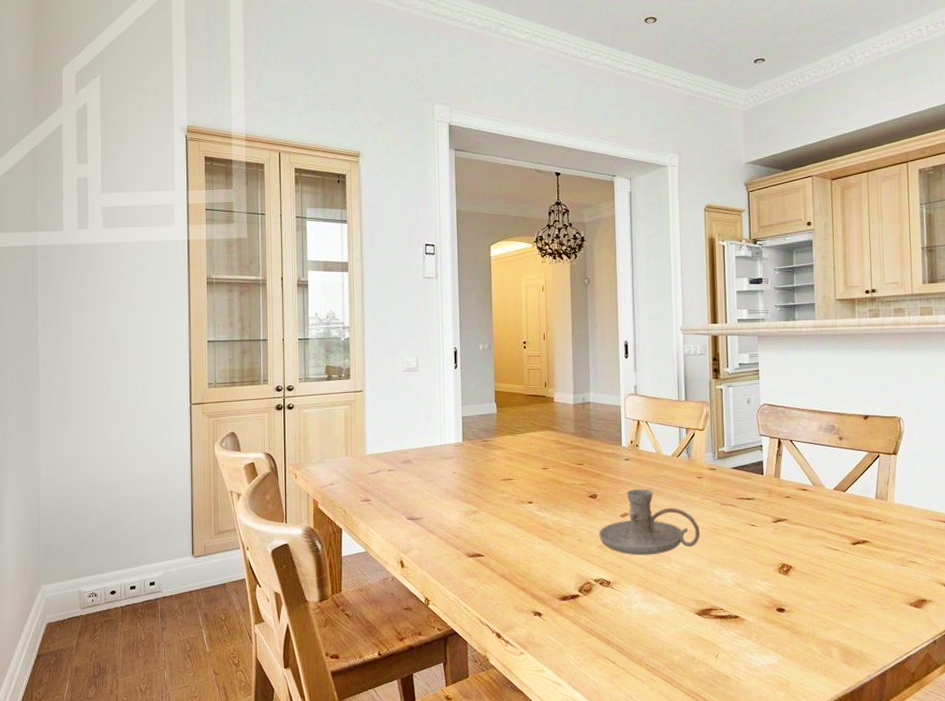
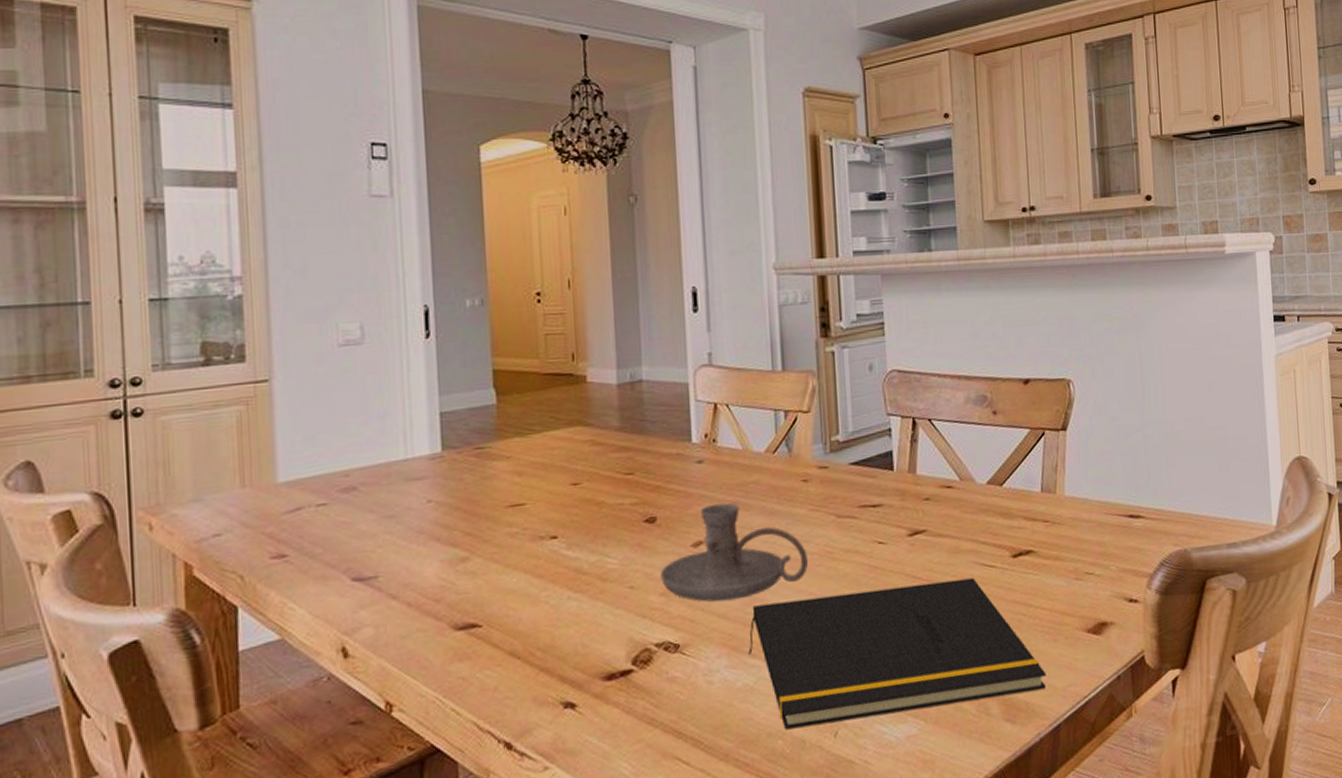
notepad: none [657,556,877,649] -> present [748,577,1046,730]

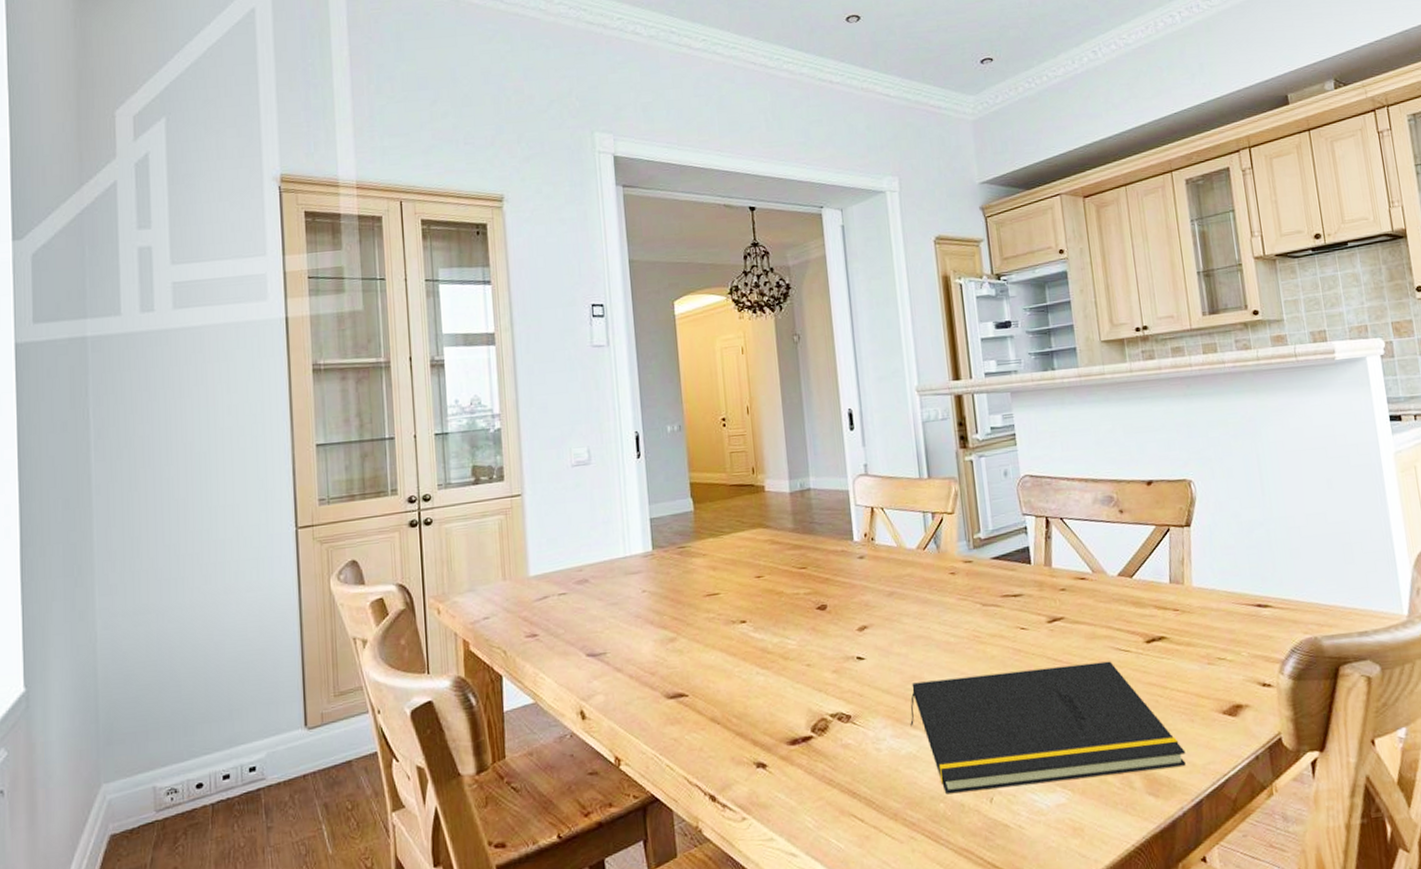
candle holder: present [661,503,808,602] -> none [832,593,959,679]

